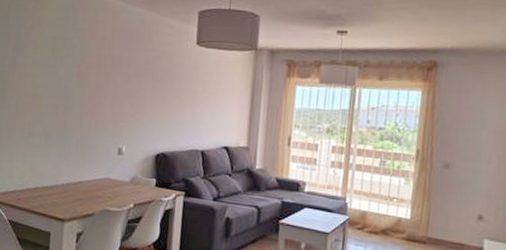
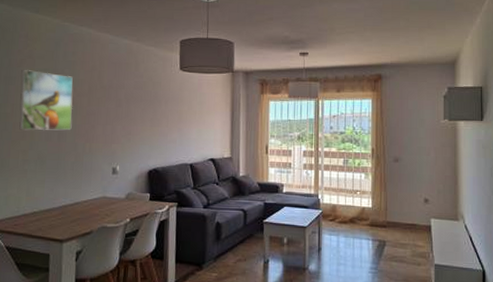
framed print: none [26,36,82,104] -> present [19,69,73,131]

